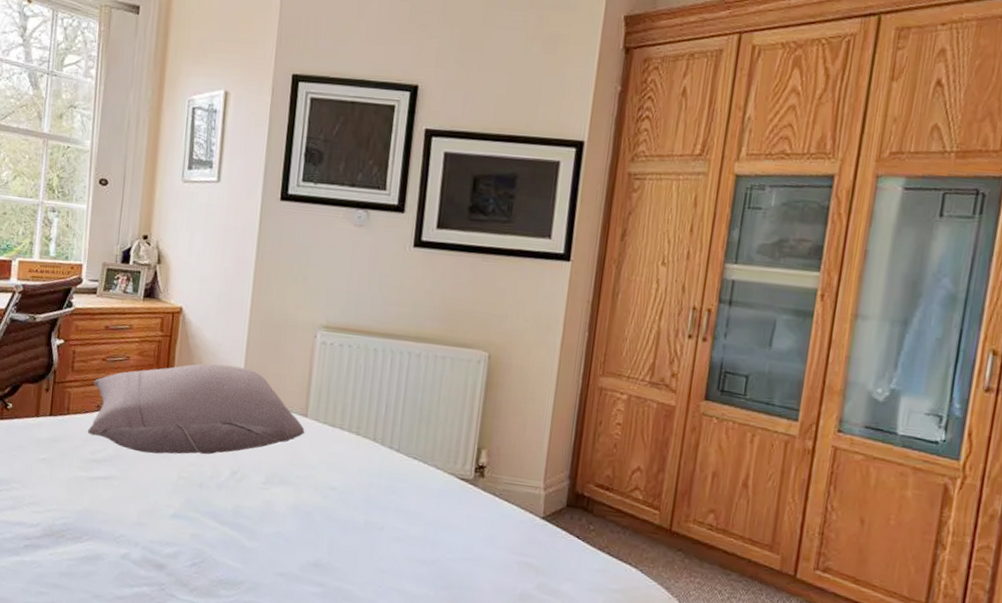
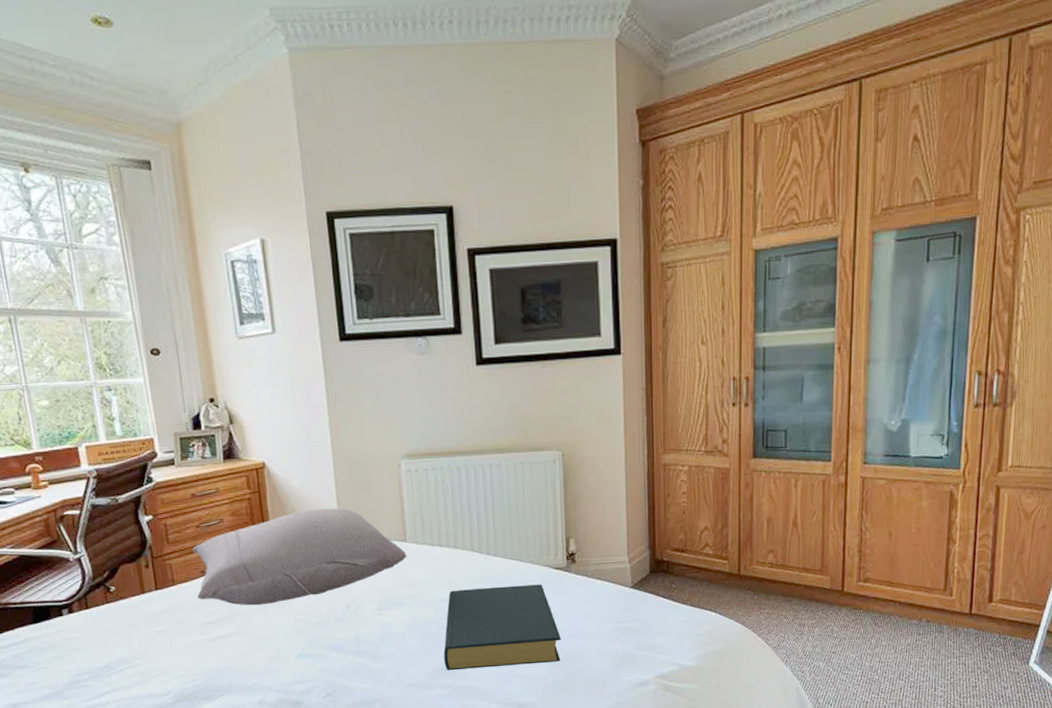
hardback book: none [322,479,454,585] -> present [444,584,561,671]

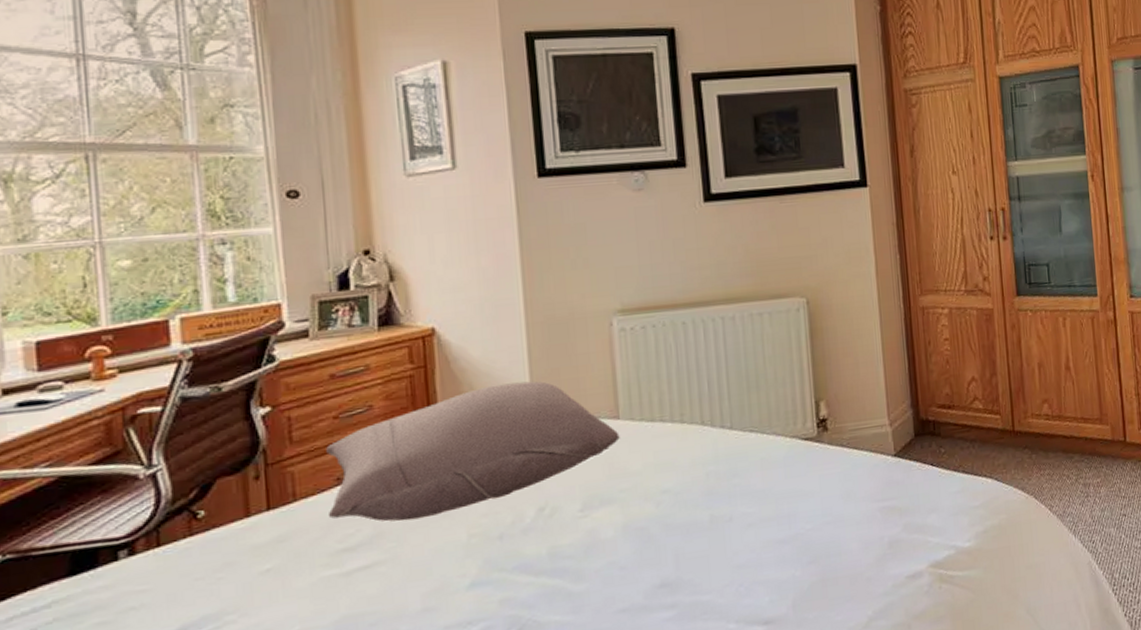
hardback book: present [444,584,561,671] -> none [667,460,815,585]

